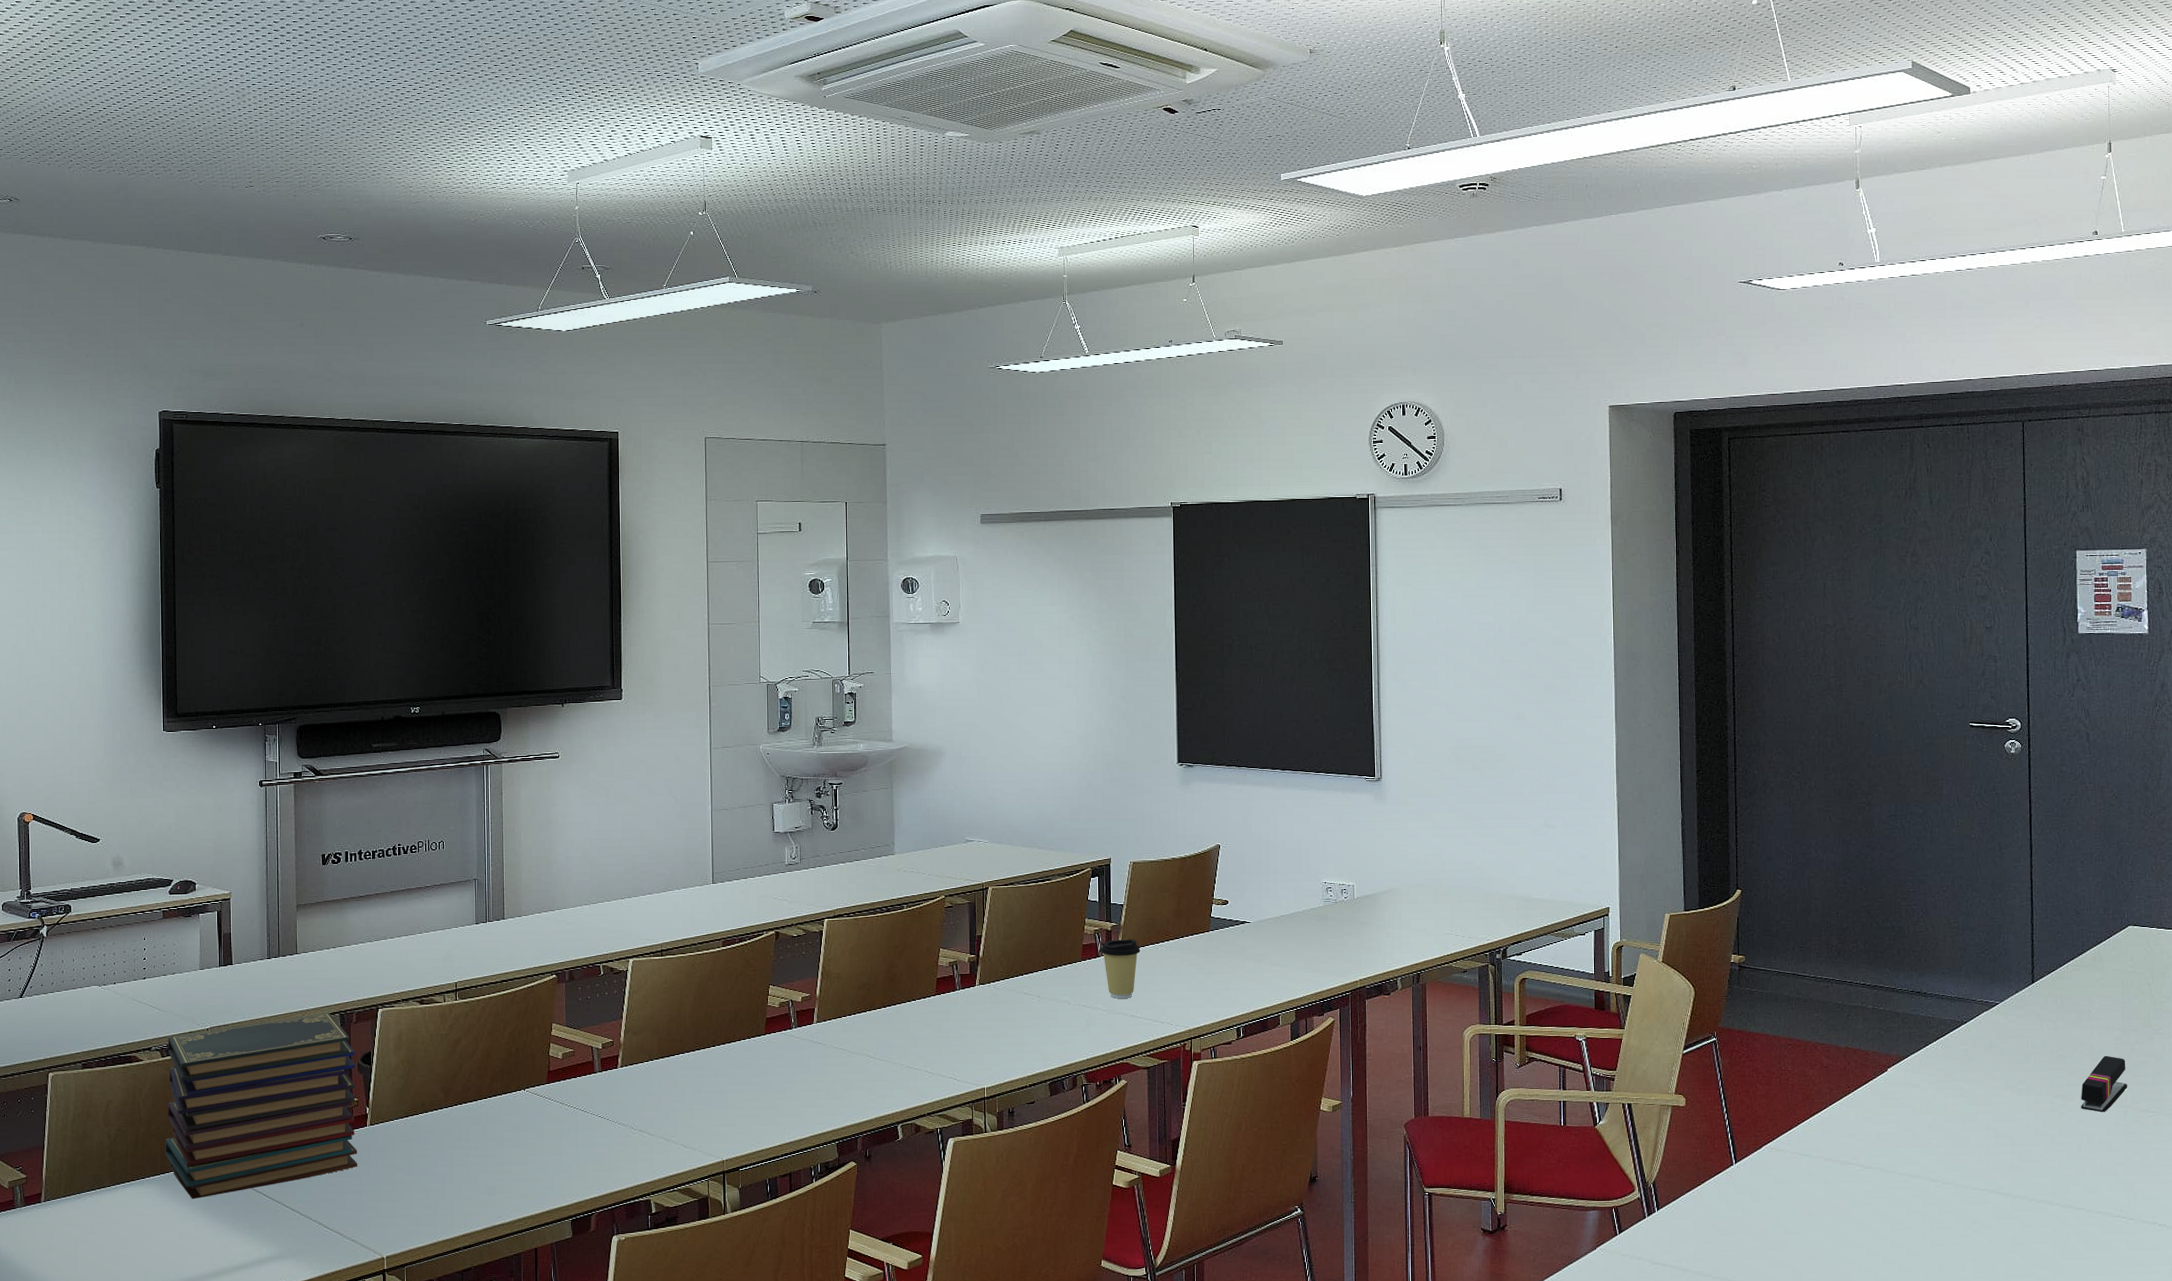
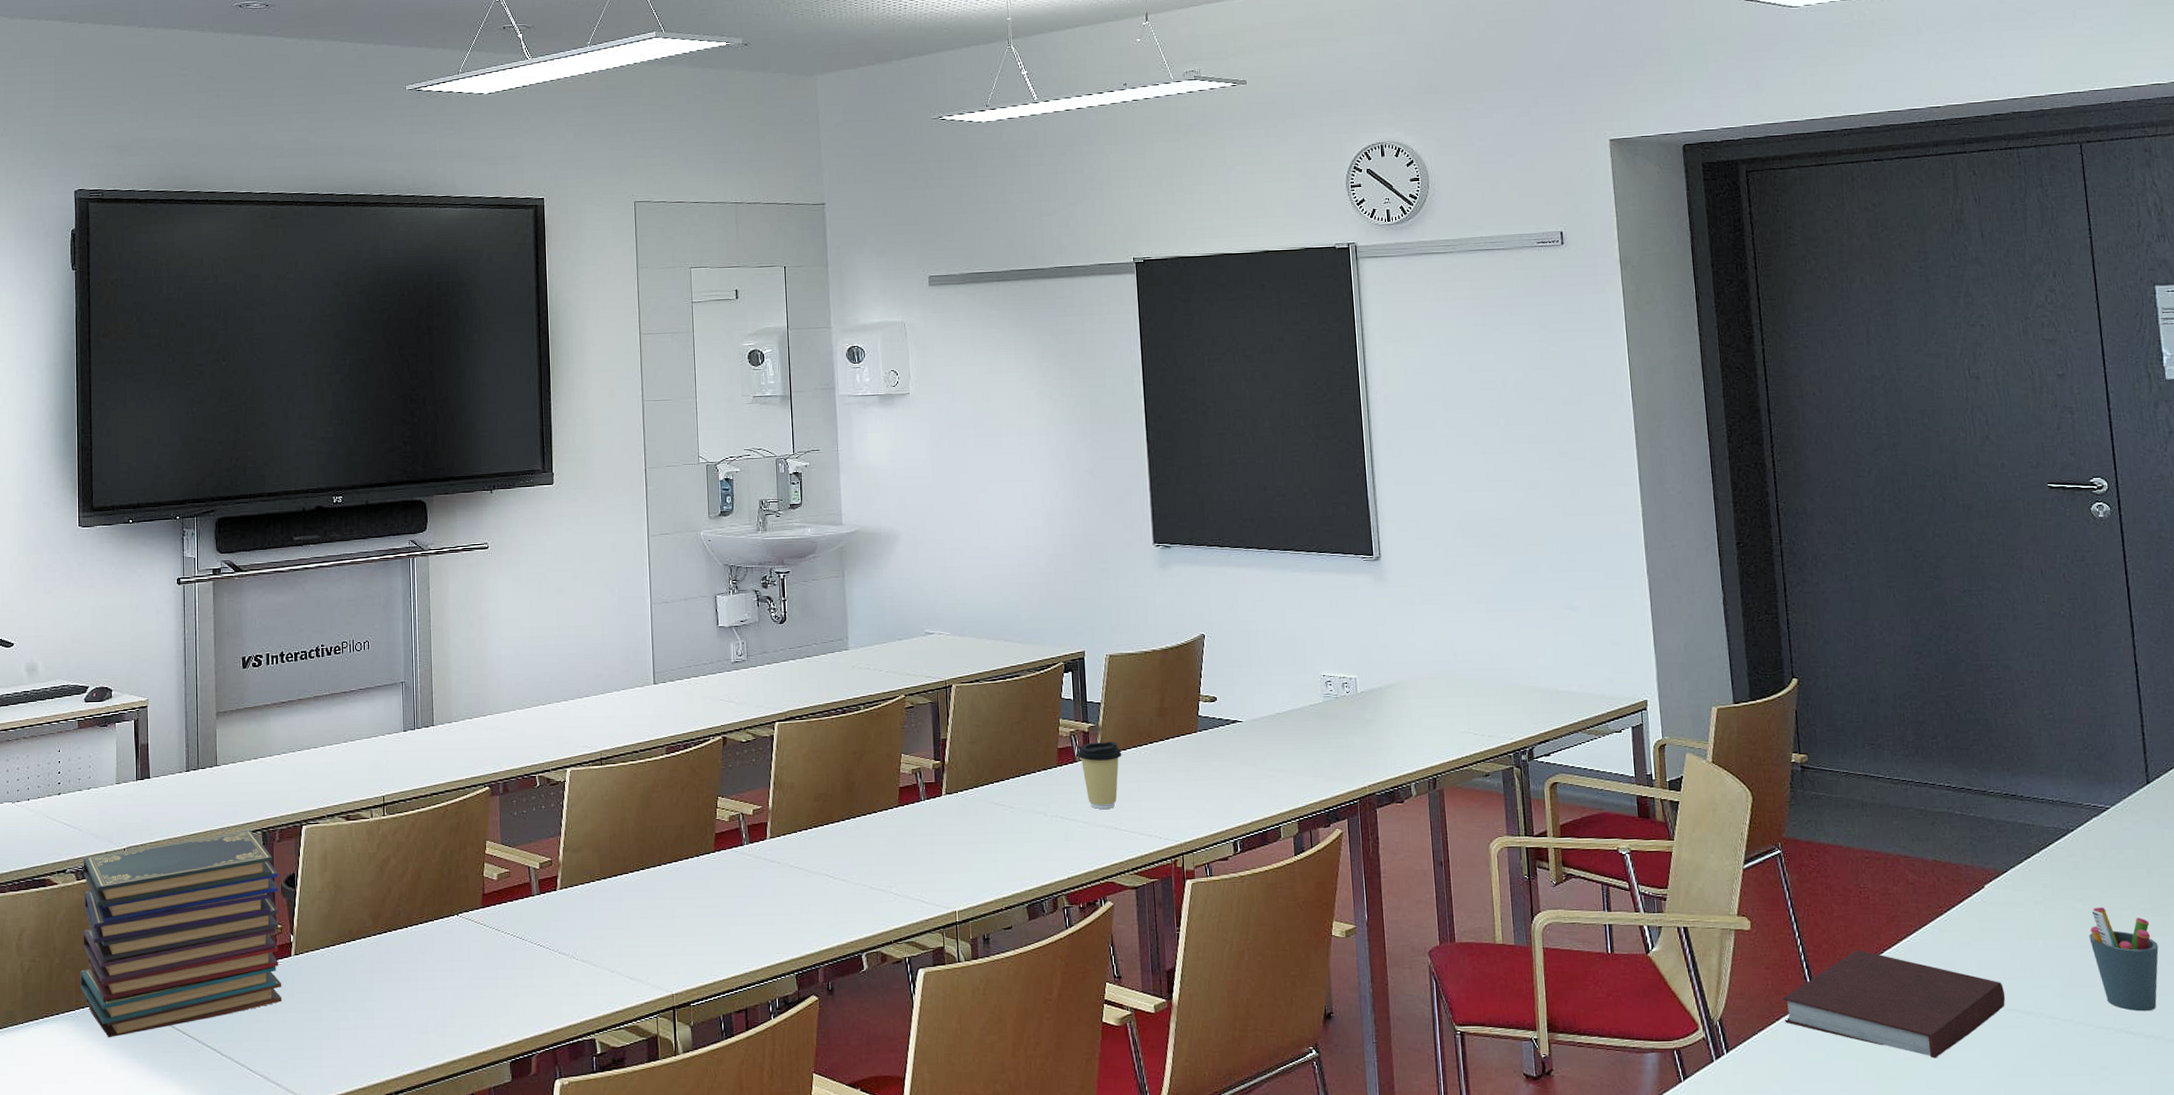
notebook: none [1708,1123,1898,1215] -> present [1782,949,2006,1058]
pen holder: none [1972,1088,2030,1176] -> present [2089,907,2159,1012]

